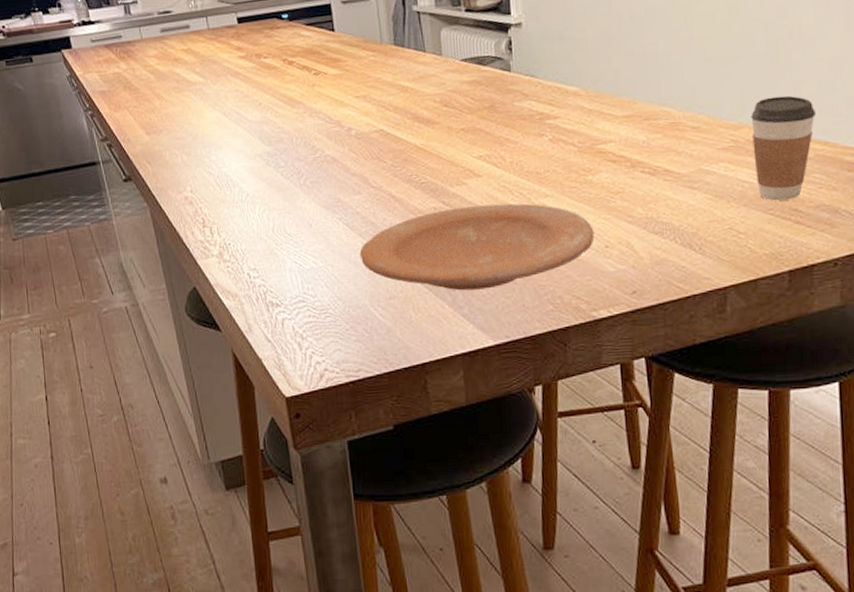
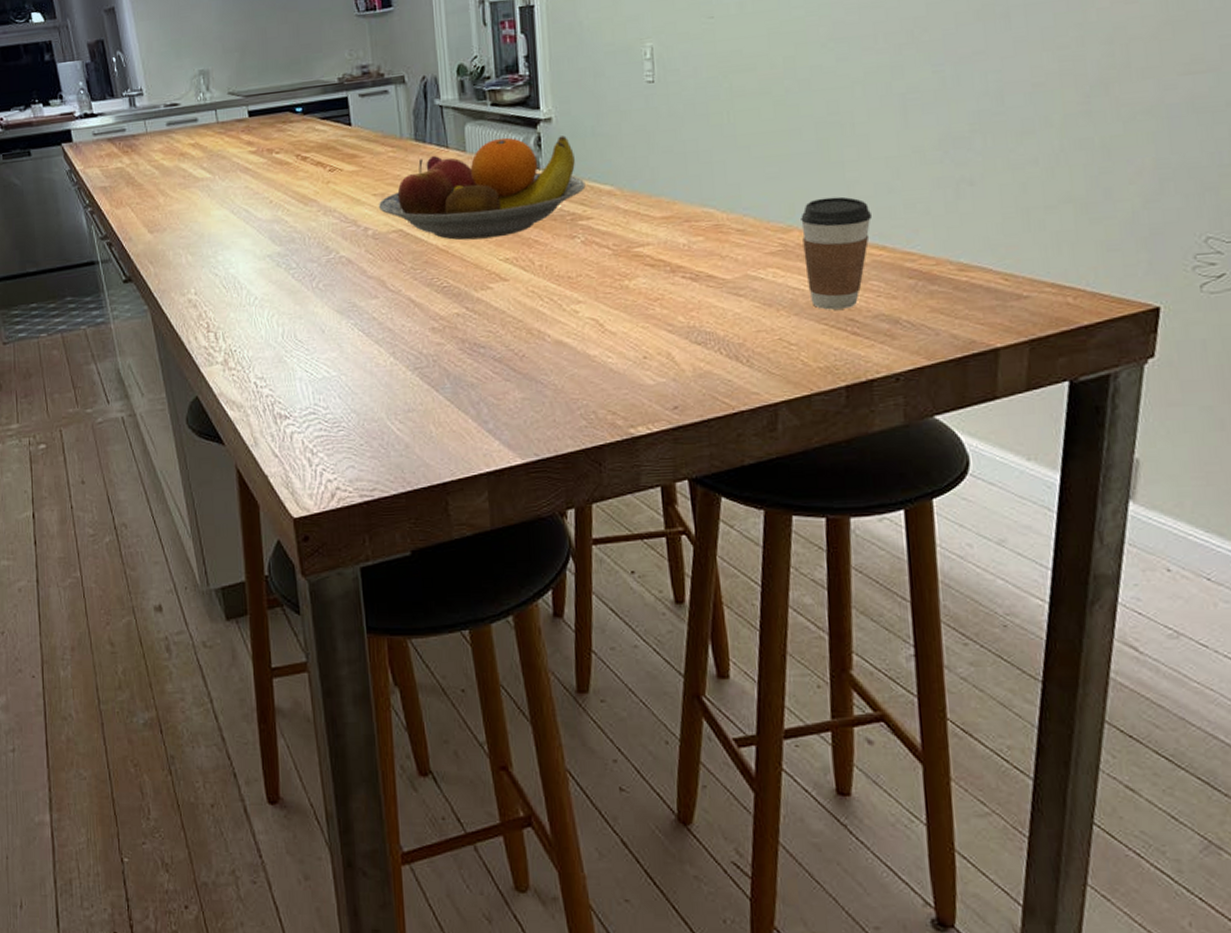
plate: present [359,203,595,291] -> none [375,310,632,404]
fruit bowl: none [360,39,553,139] -> present [378,135,586,241]

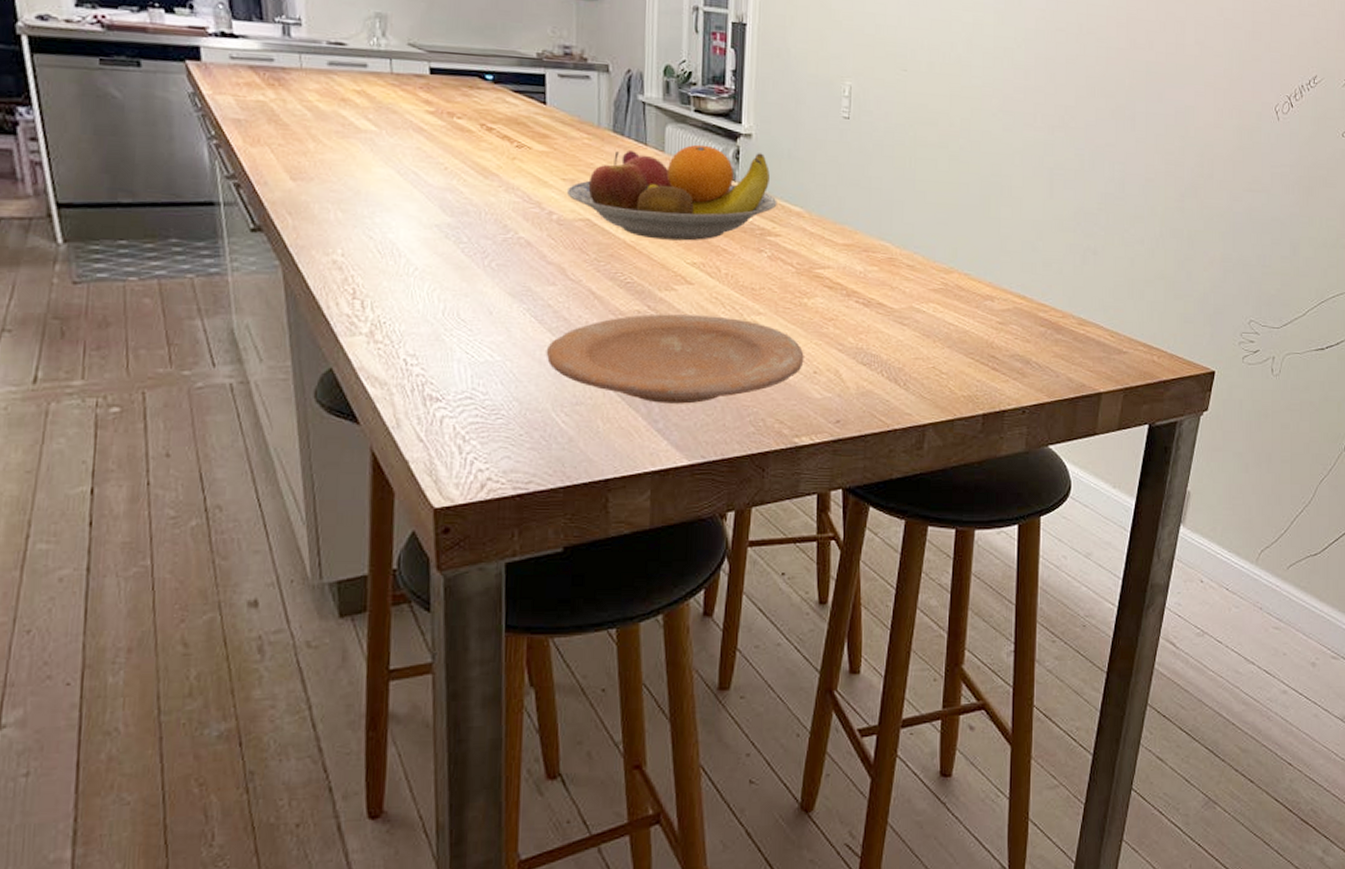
plate: none [375,310,632,404] -> present [546,314,804,404]
coffee cup: present [801,196,871,310] -> none [960,247,1017,347]

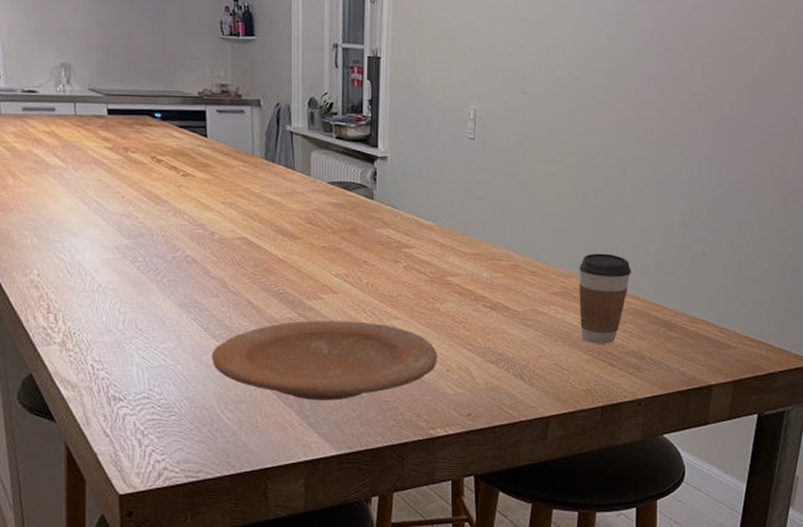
fruit bowl: present [566,144,777,241] -> none [226,168,411,255]
coffee cup: none [960,247,1017,347] -> present [579,253,631,344]

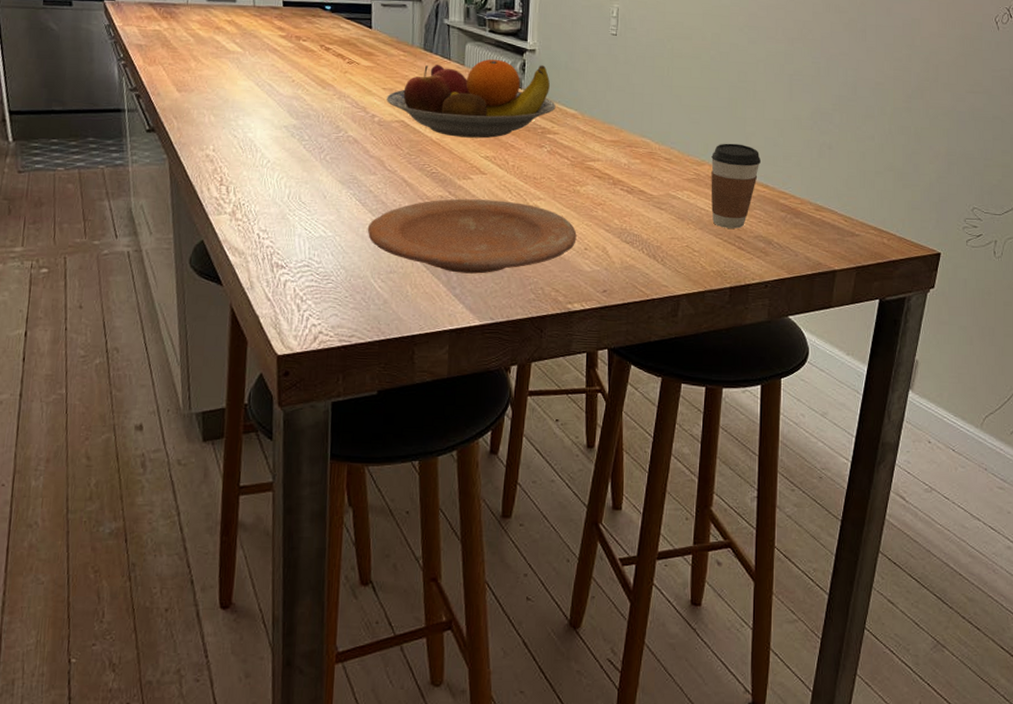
fruit bowl: none [226,168,411,255] -> present [386,59,556,139]

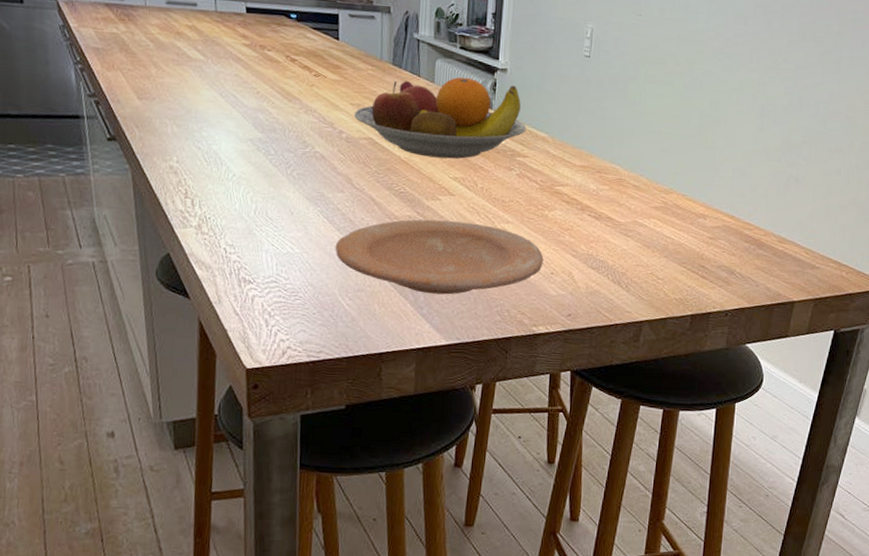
coffee cup: present [711,143,761,229] -> none [677,172,728,258]

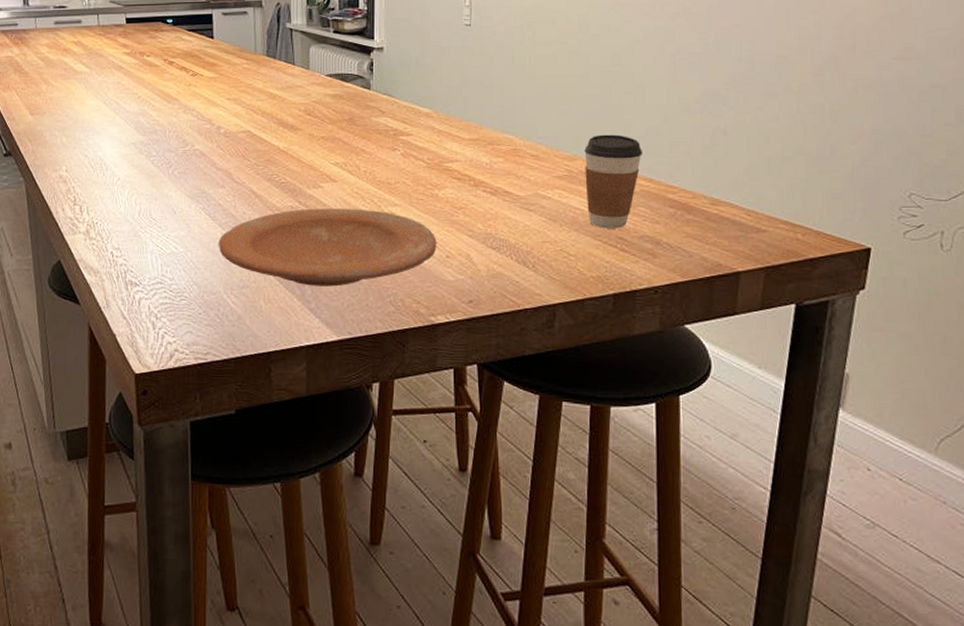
fruit bowl: present [353,77,526,159] -> none [231,60,408,144]
coffee cup: none [677,172,728,258] -> present [584,134,642,229]

